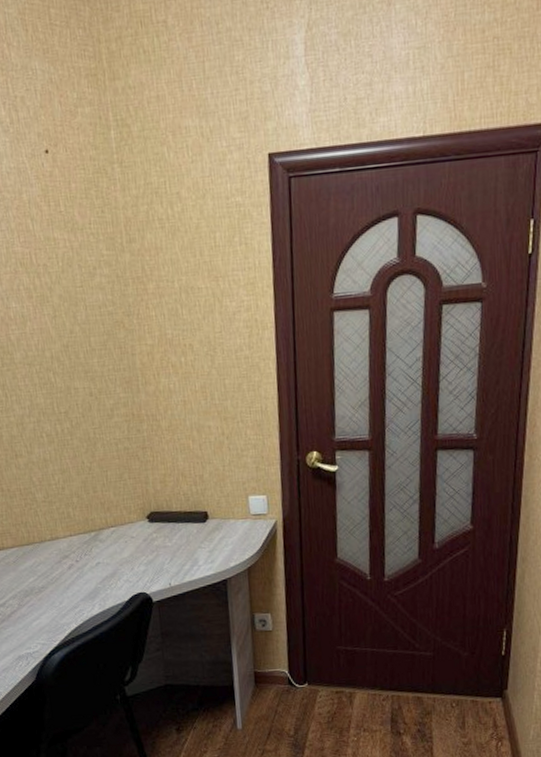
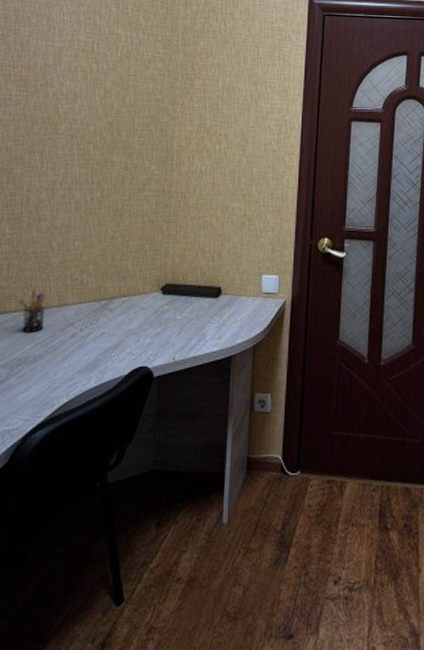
pen holder: none [14,525,41,566] -> present [19,290,46,332]

